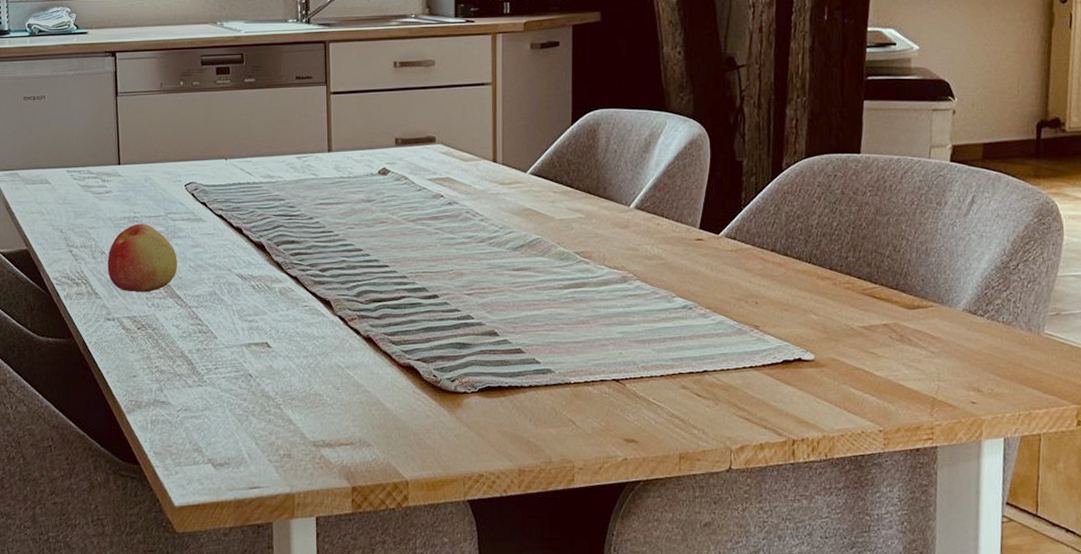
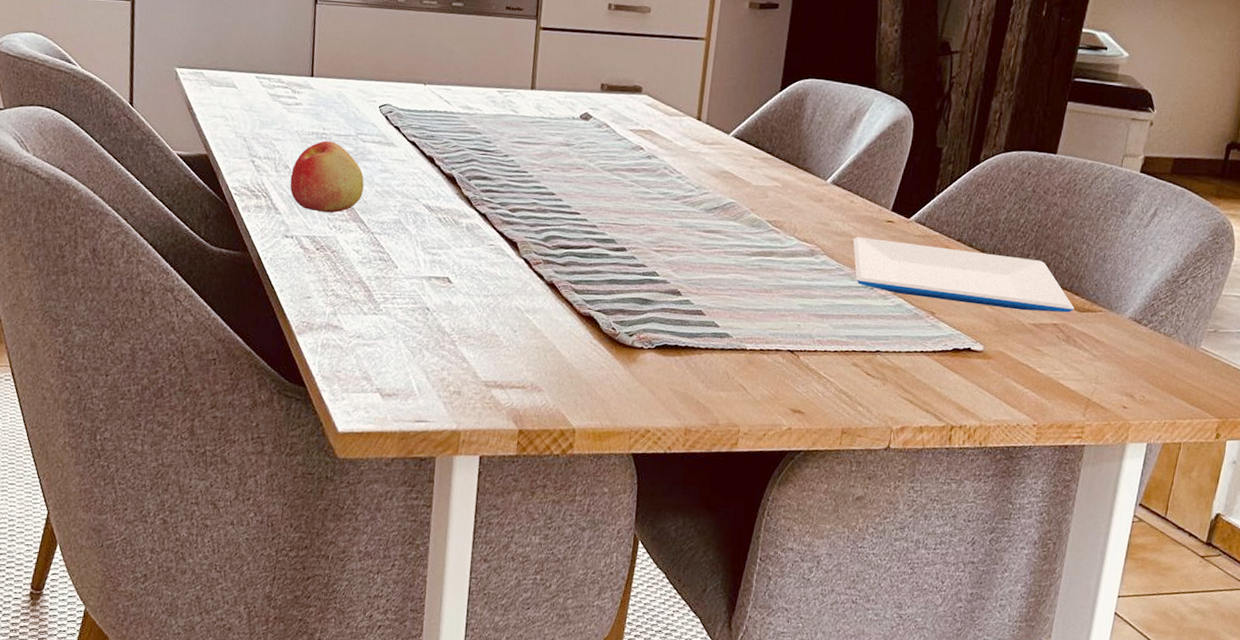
plate: none [664,258,904,314] -> present [853,237,1075,313]

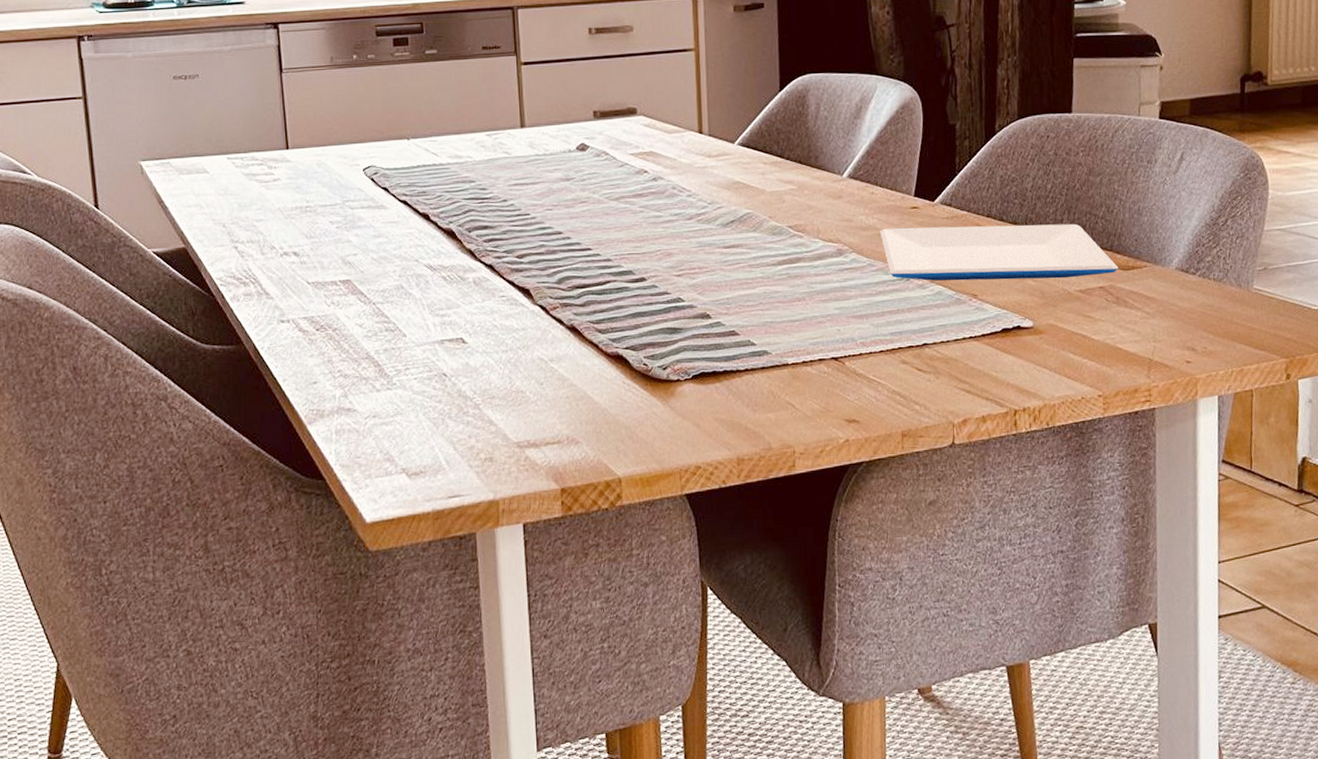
apple: present [290,140,364,213] -> none [278,213,358,290]

